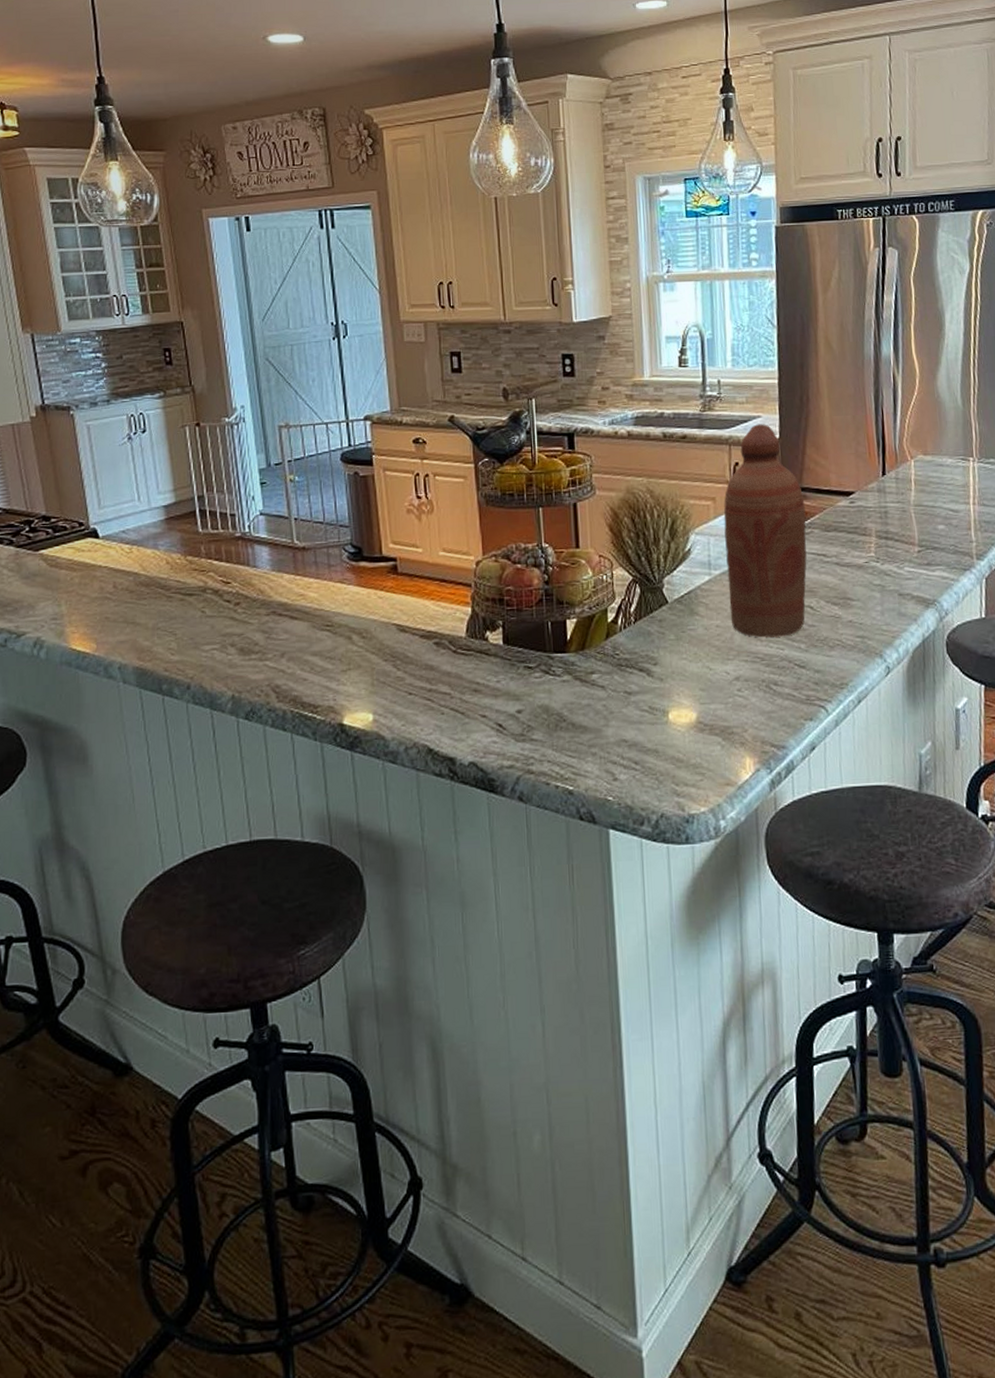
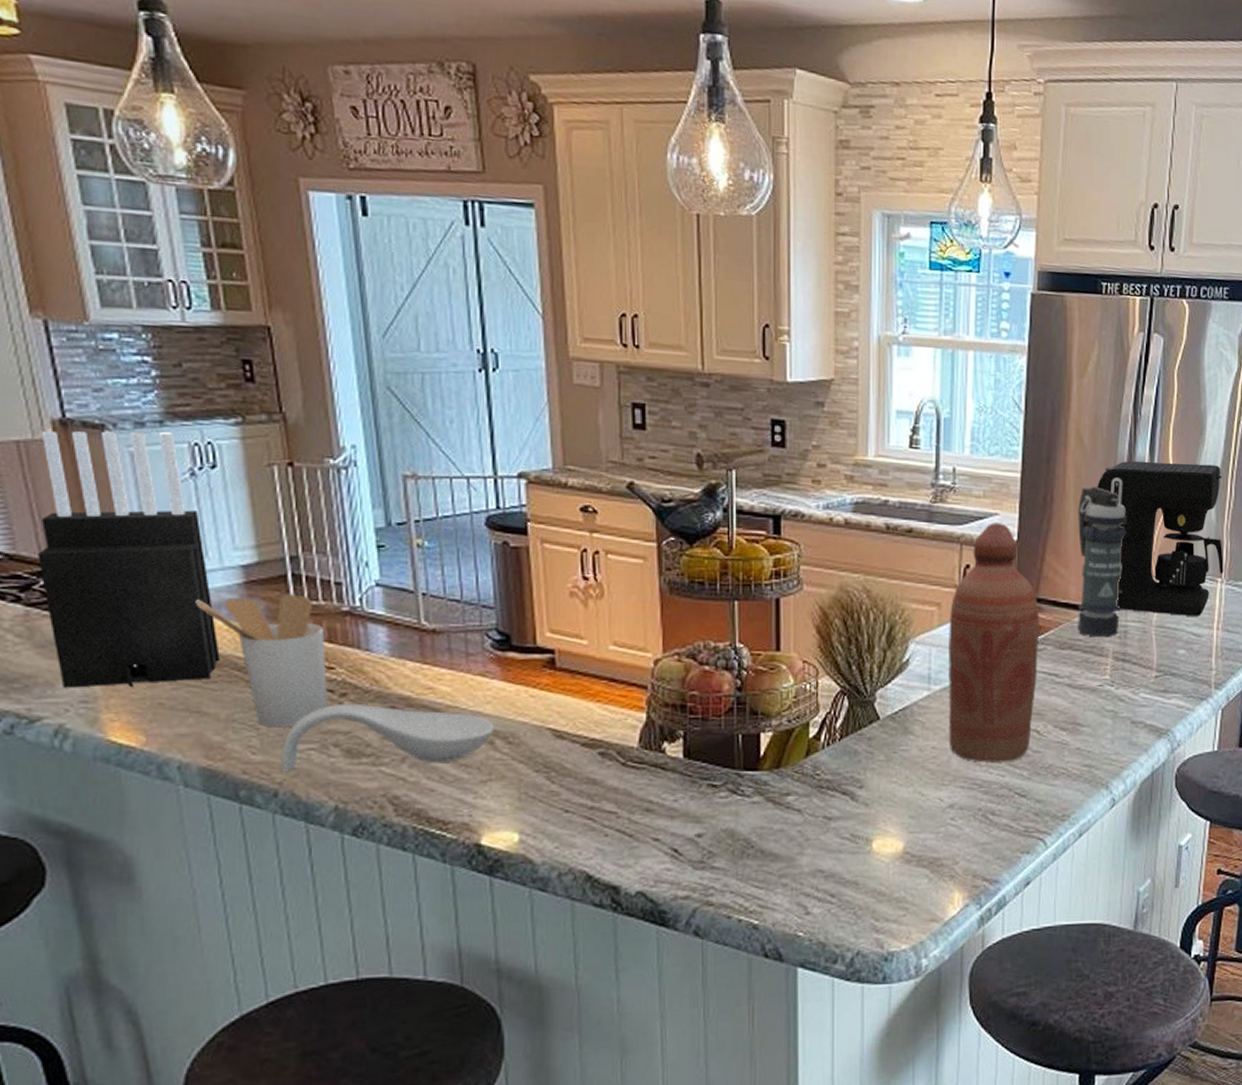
knife block: none [25,407,148,609] -> present [38,431,220,688]
utensil holder: none [131,525,226,633] -> present [196,594,328,728]
spoon rest: none [193,611,352,669] -> present [281,705,495,772]
smoke grenade: none [832,384,880,519] -> present [1078,486,1127,637]
coffee maker: none [848,356,975,494] -> present [1097,460,1224,616]

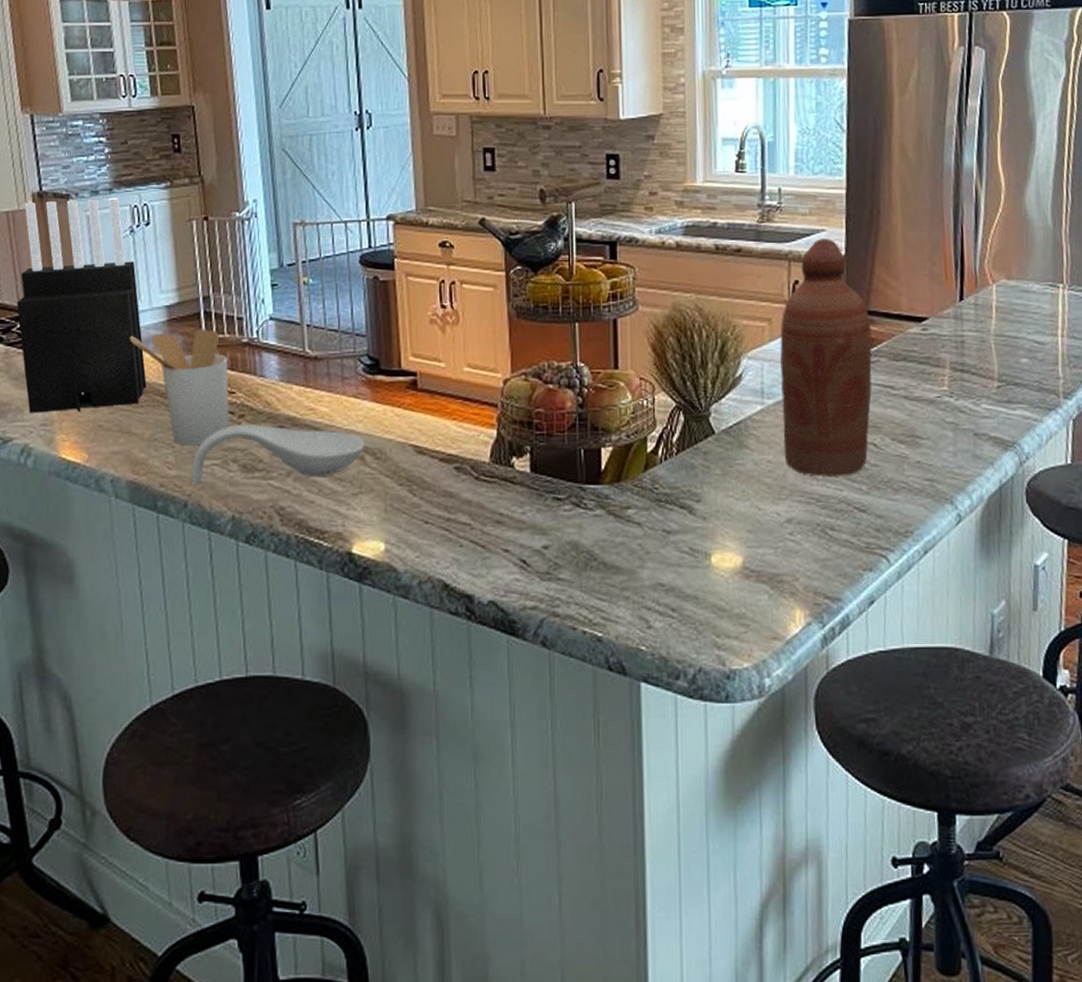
smoke grenade: present [1078,486,1127,637] -> none [906,198,958,348]
coffee maker: present [1097,460,1224,616] -> none [924,170,1065,324]

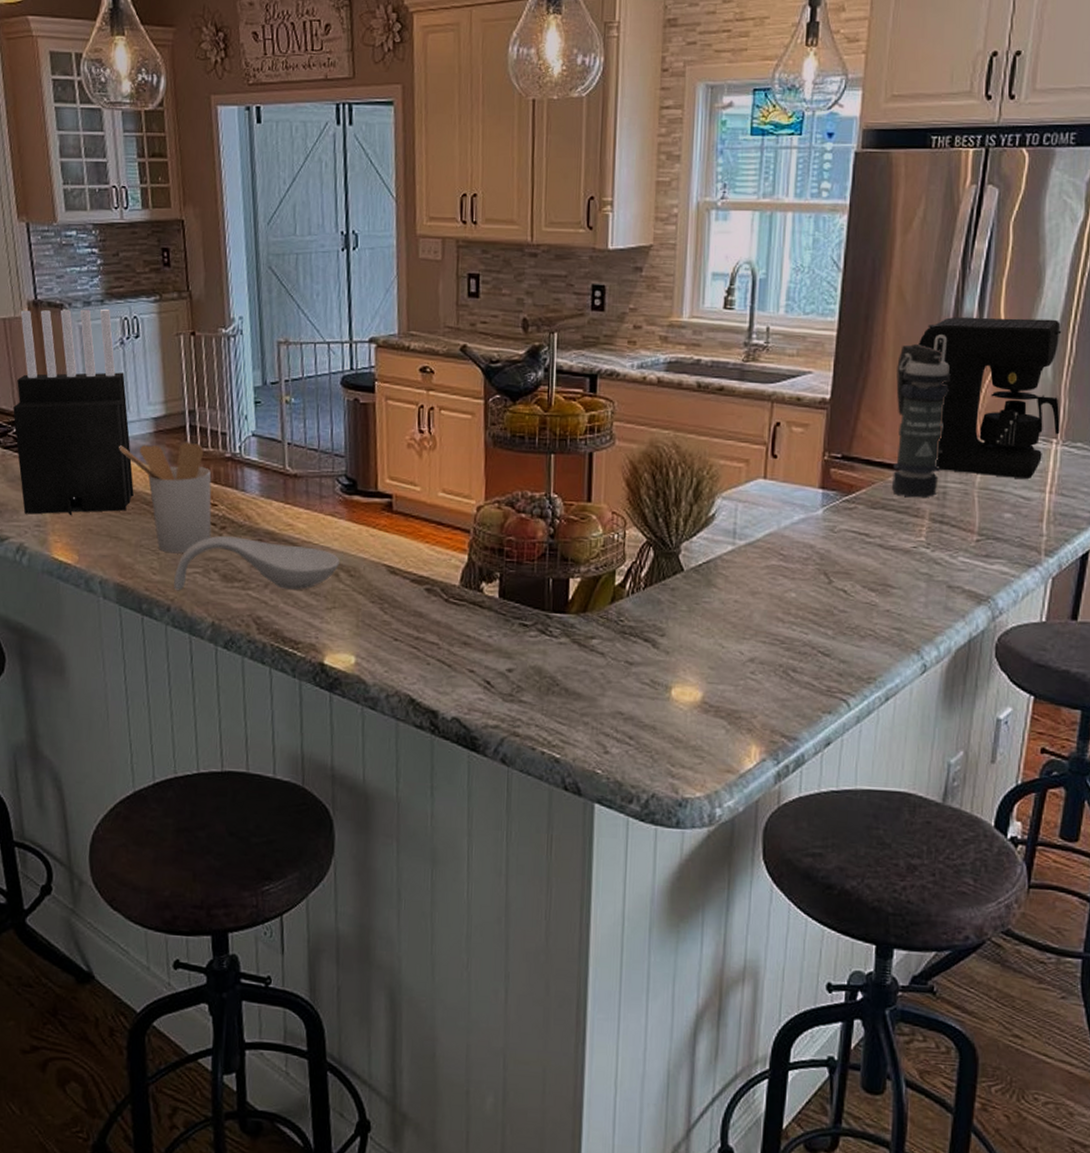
bottle: present [780,238,872,476] -> none [752,381,851,620]
smoke grenade: none [906,198,958,348] -> present [892,343,951,498]
coffee maker: none [924,170,1065,324] -> present [918,316,1062,479]

